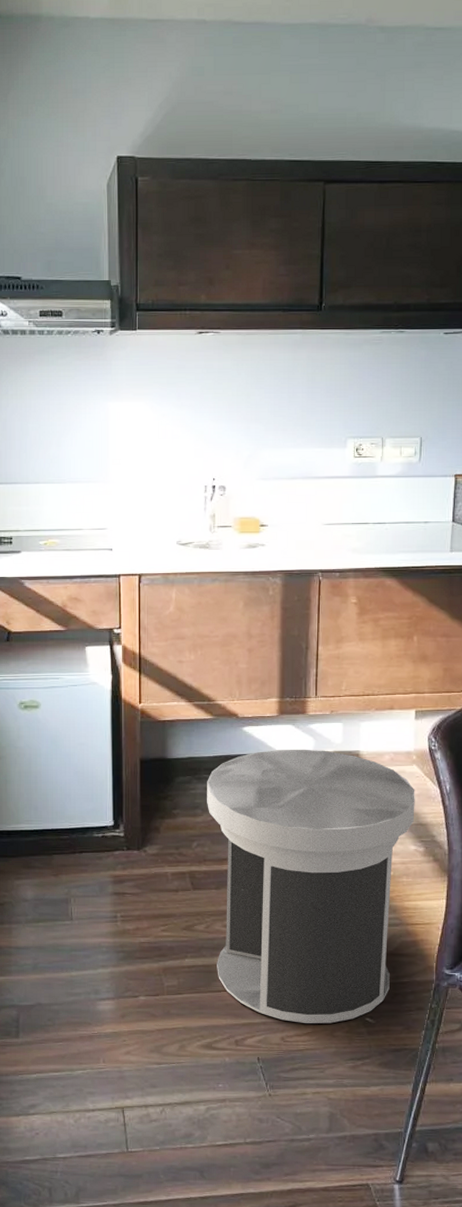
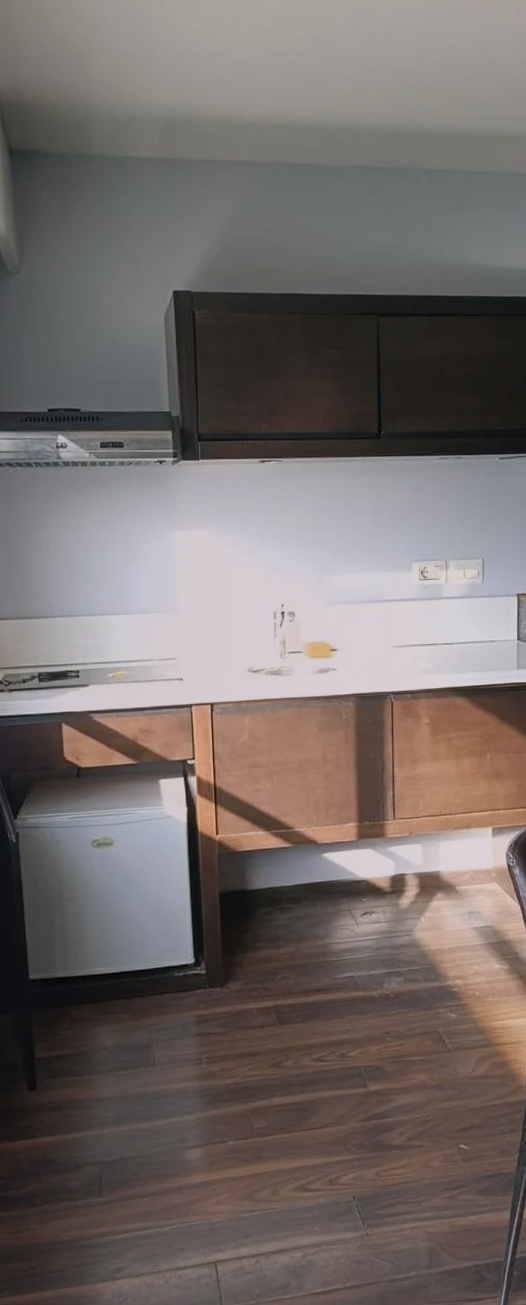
trash can: present [207,749,415,1024] -> none [289,872,497,1156]

